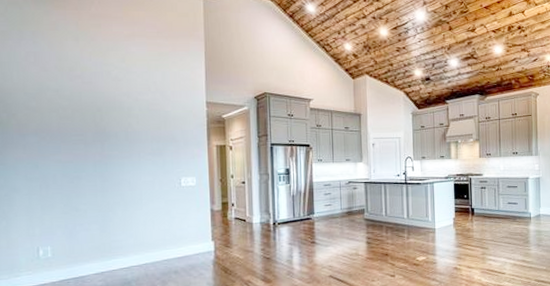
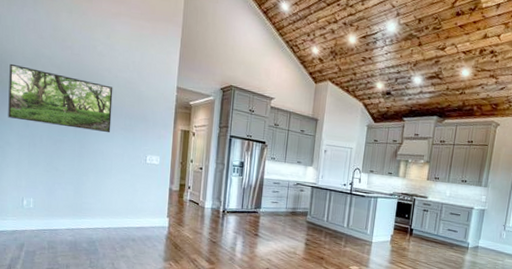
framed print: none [9,102,137,162] -> present [8,63,113,133]

